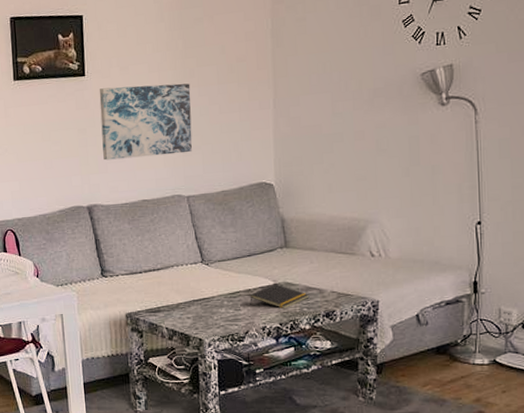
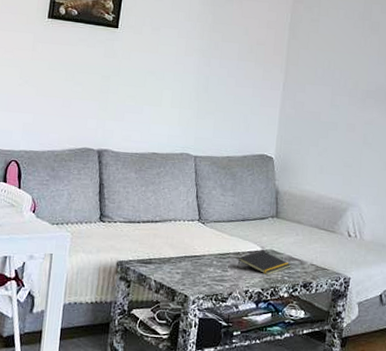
wall art: present [99,83,193,161] -> none [122,42,213,116]

